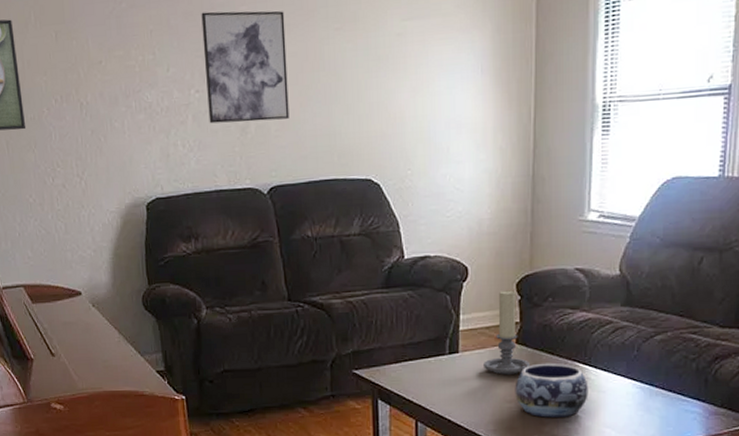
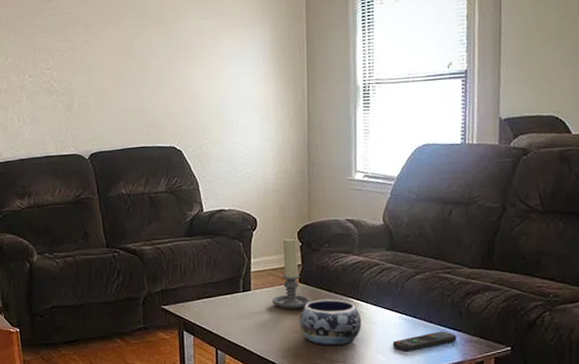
wall art: present [201,11,289,124] -> none [34,12,106,102]
remote control: none [623,401,700,425] -> present [392,331,457,352]

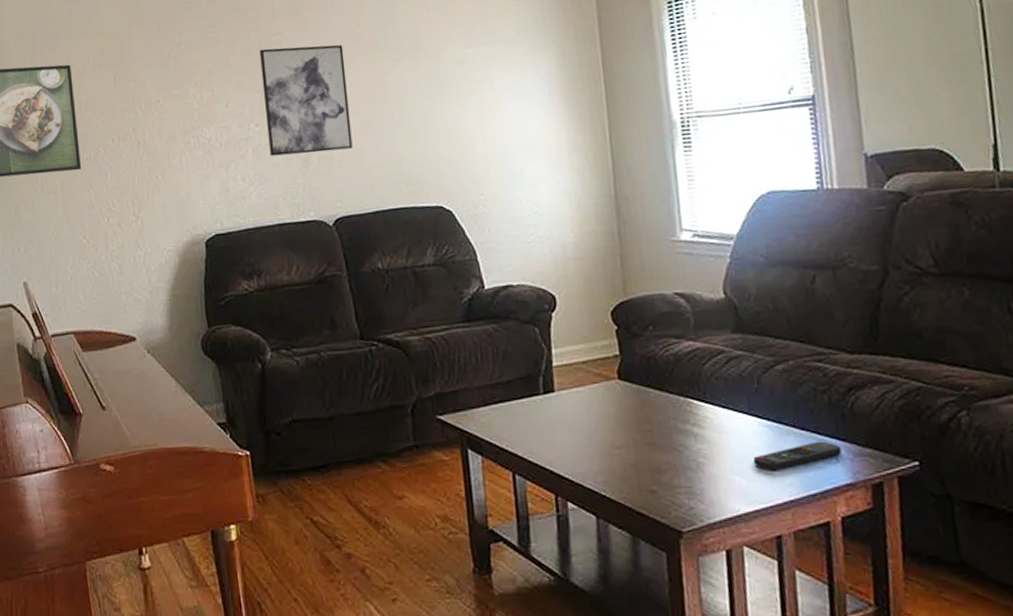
wall art: none [34,12,106,102] -> present [259,45,353,157]
candle holder: present [272,238,311,309] -> none [584,319,637,416]
decorative bowl: present [299,298,362,347] -> none [622,400,709,466]

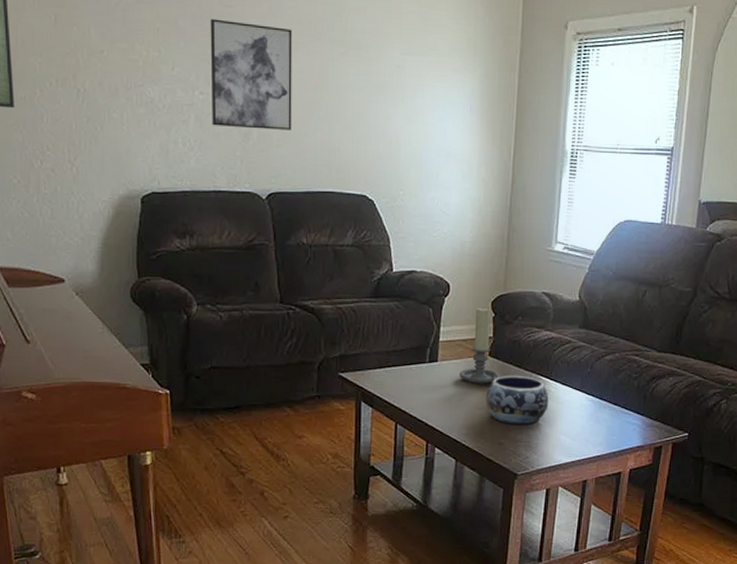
candle holder: none [584,319,637,416] -> present [459,307,500,384]
decorative bowl: none [622,400,709,466] -> present [486,375,549,426]
remote control: present [753,441,842,471] -> none [577,414,639,434]

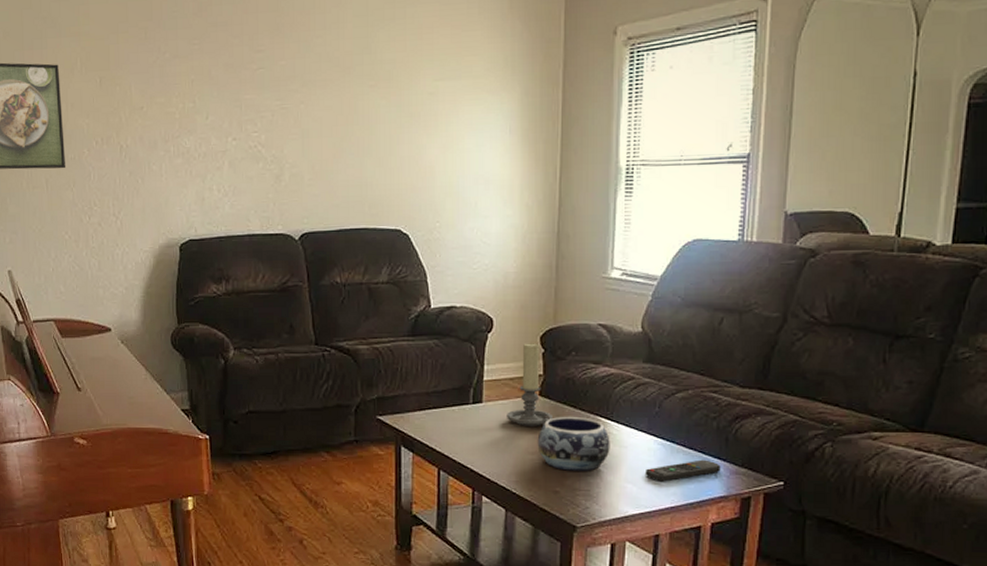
wall art: present [210,18,293,130] -> none [241,65,323,170]
remote control: none [577,414,639,434] -> present [645,459,721,482]

